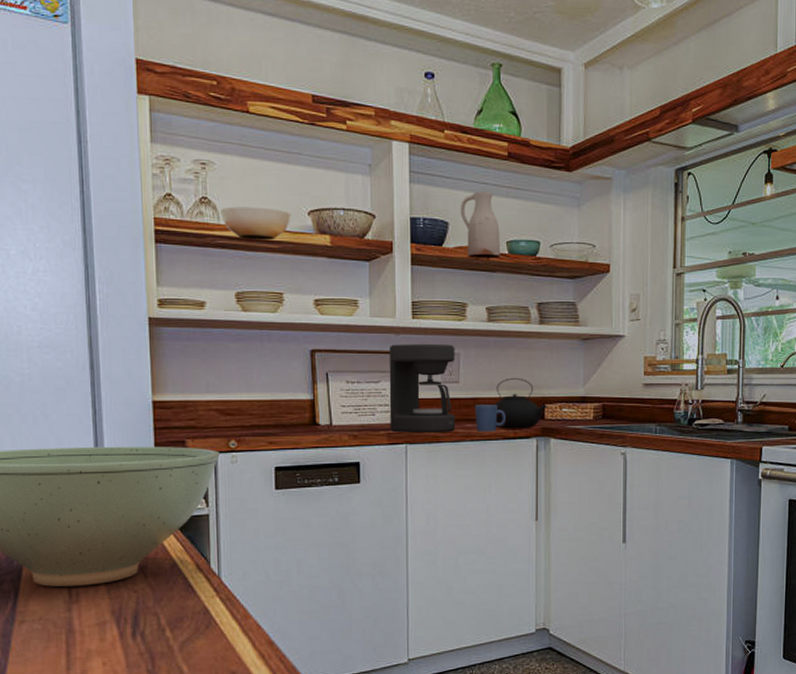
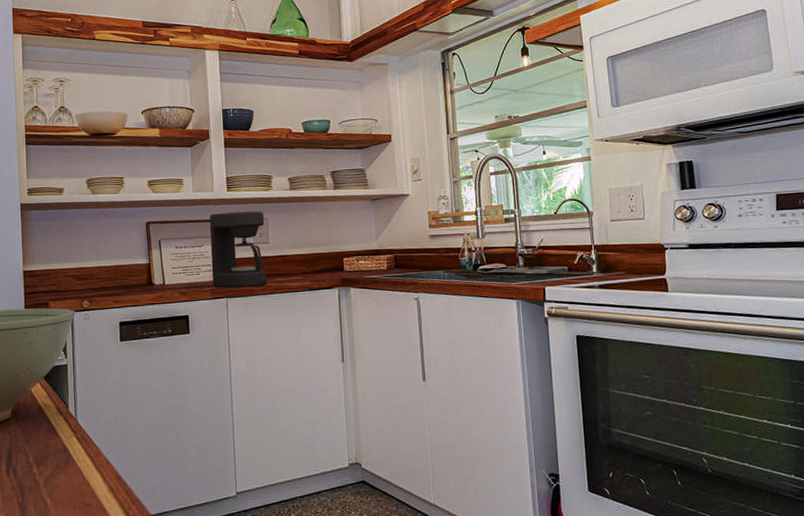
ceramic pitcher: present [460,191,501,259] -> none [262,83,298,138]
mug: present [474,405,506,433] -> none [283,260,310,286]
teakettle: present [494,377,548,430] -> none [299,236,346,282]

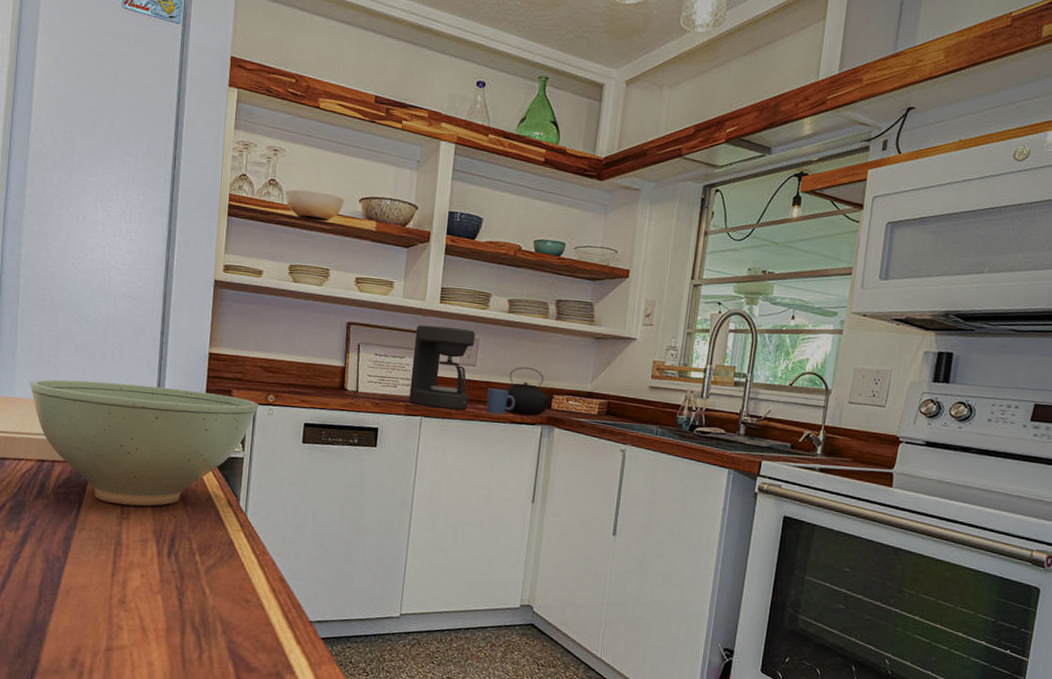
mug: none [283,260,310,286] -> present [486,388,515,416]
teakettle: none [299,236,346,282] -> present [505,366,556,417]

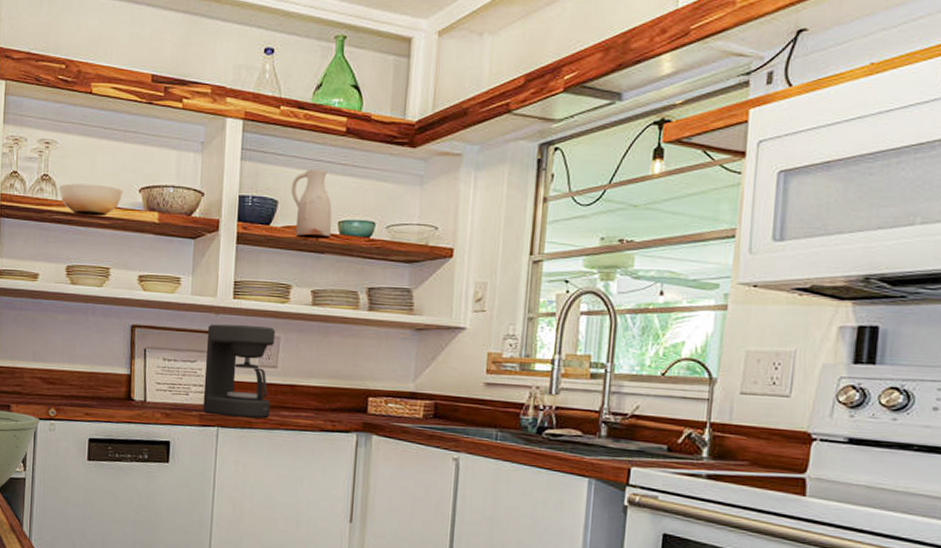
mug: present [486,388,515,416] -> none [291,392,325,424]
ceramic pitcher: none [494,192,529,256] -> present [290,169,332,239]
teakettle: present [505,366,556,417] -> none [312,366,372,424]

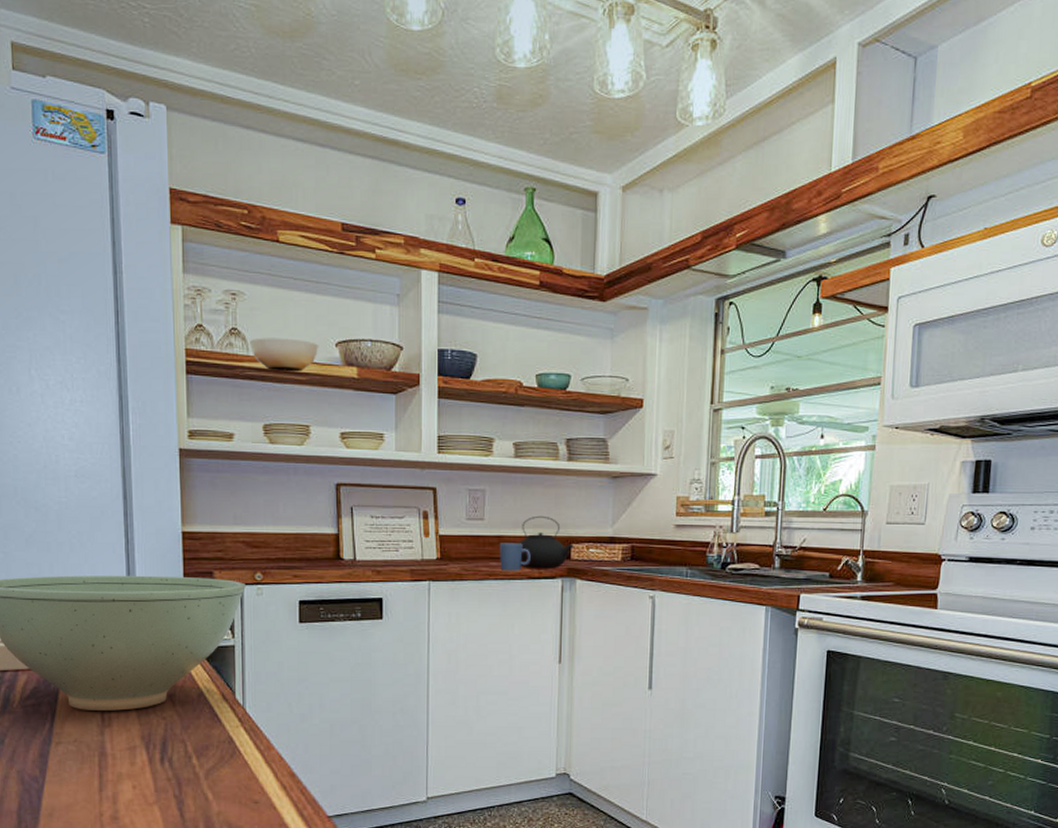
coffee maker: present [202,324,276,419] -> none [413,479,481,571]
ceramic pitcher: present [290,169,332,239] -> none [488,322,530,392]
mug: none [291,392,325,424] -> present [499,543,531,572]
teakettle: none [312,366,372,424] -> present [519,515,575,570]

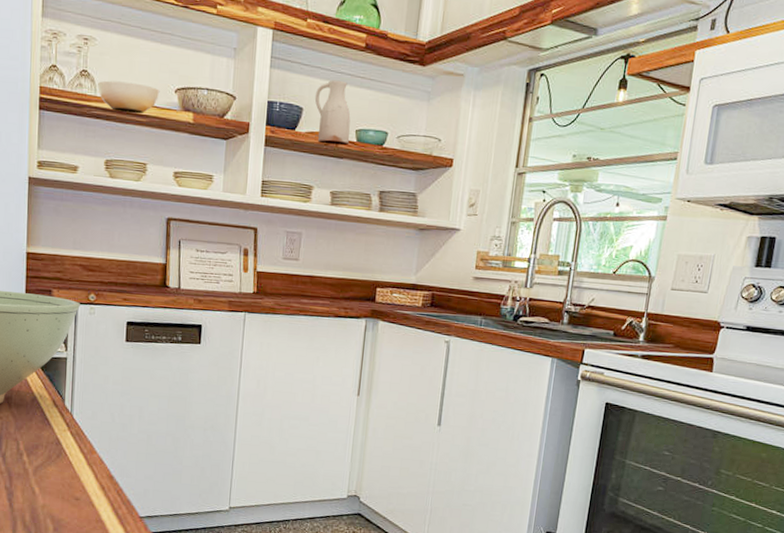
ceramic pitcher: none [488,322,530,392] -> present [314,80,351,146]
mug: present [499,543,531,572] -> none [310,282,339,310]
teakettle: present [519,515,575,570] -> none [329,259,380,311]

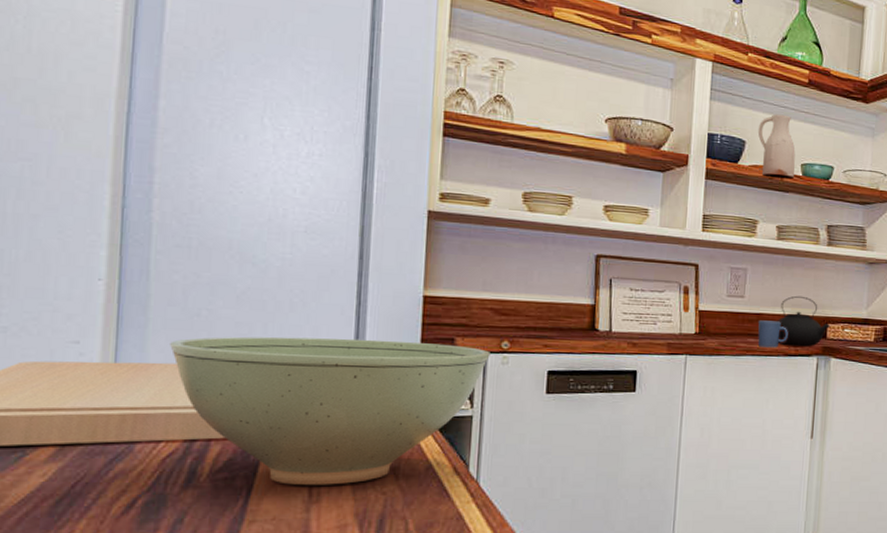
bowl: present [98,80,160,114] -> none [515,107,588,144]
mug: none [310,282,339,310] -> present [757,320,788,349]
teakettle: none [329,259,380,311] -> present [777,295,831,348]

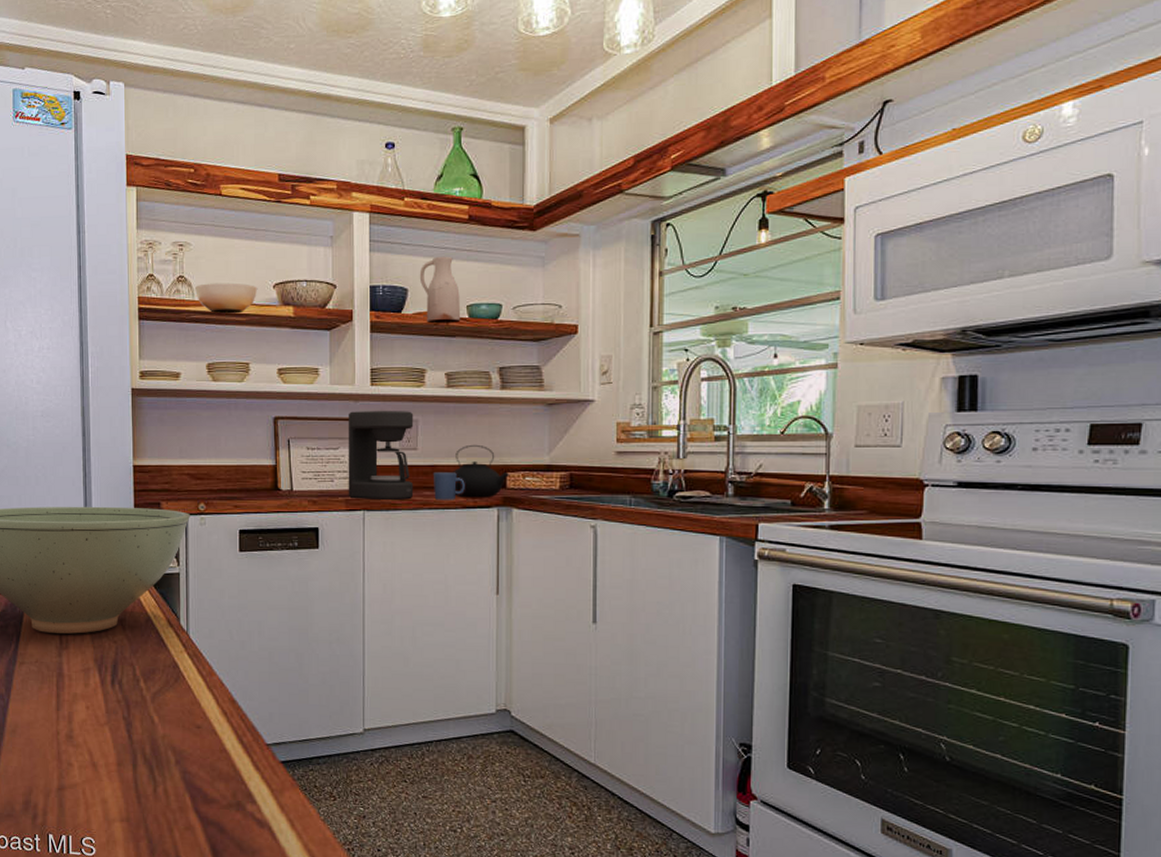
bowl: none [515,107,588,144] -> present [195,282,258,314]
coffee maker: none [670,255,743,347] -> present [348,411,414,501]

